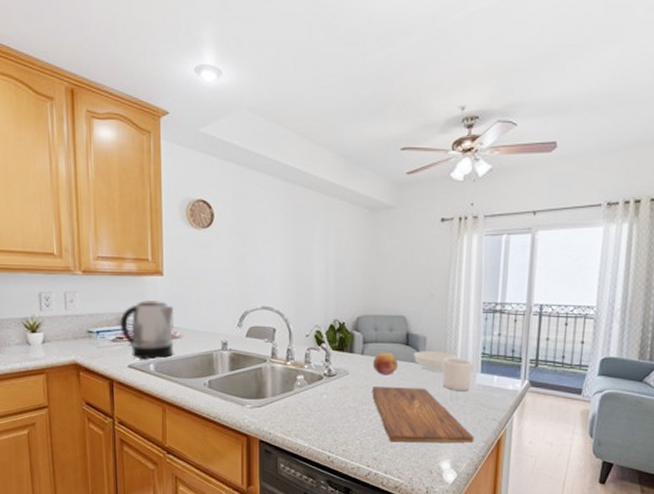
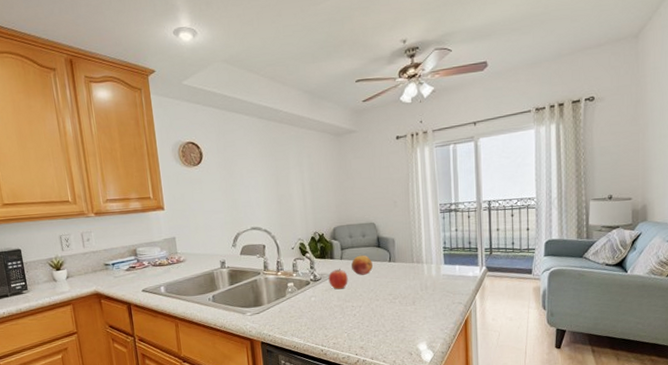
kettle: present [120,299,174,360] -> none [131,231,180,283]
fruit: none [345,364,368,389] -> present [328,268,348,290]
cutting board: present [372,385,474,443] -> none [353,282,445,331]
bowl: present [413,351,458,373] -> none [384,250,423,268]
mug: present [443,358,473,391] -> none [411,254,437,282]

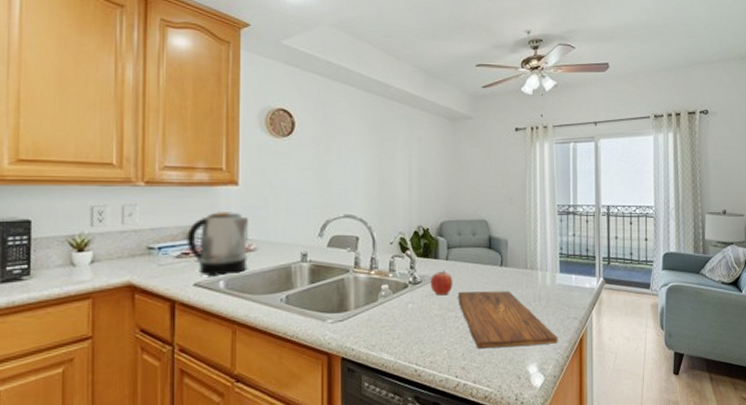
kettle: none [131,231,180,283] -> present [187,210,248,276]
fruit: present [351,255,373,276] -> none [457,256,482,280]
cutting board: none [353,282,445,331] -> present [458,291,558,348]

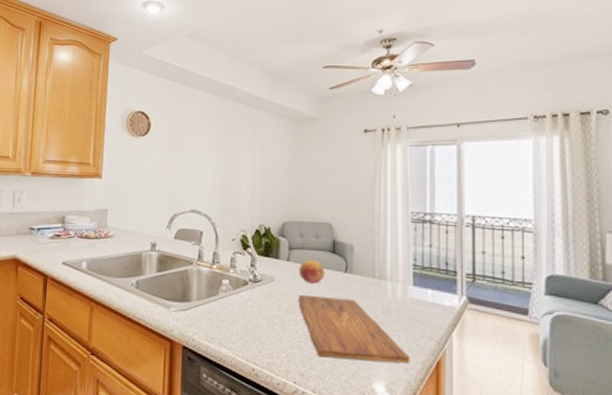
kettle: present [187,210,248,276] -> none [59,200,108,258]
fruit: present [430,270,453,296] -> none [270,271,294,297]
fruit: none [457,256,482,280] -> present [298,259,324,284]

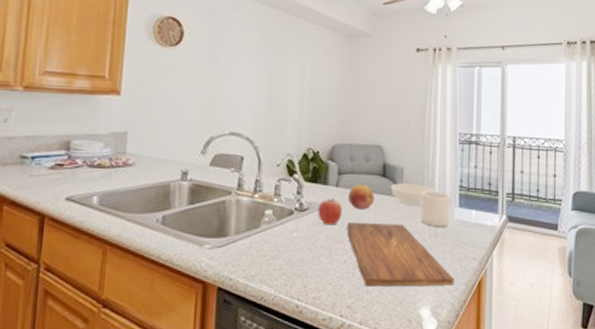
fruit: none [270,271,294,297] -> present [318,197,342,225]
bowl: none [340,260,387,284] -> present [390,183,435,207]
mug: none [372,268,405,305] -> present [421,191,451,227]

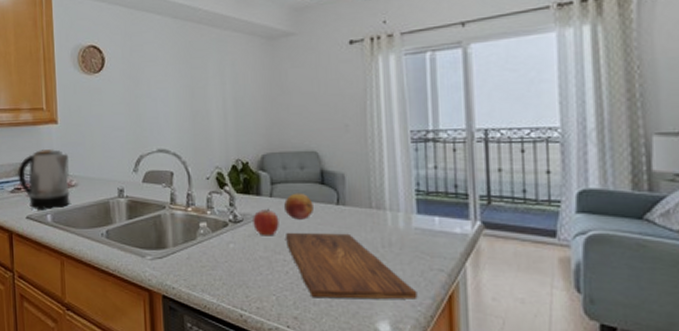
kettle: none [62,121,128,192] -> present [18,148,70,210]
bowl: present [390,183,435,207] -> none [330,190,386,215]
mug: present [421,191,451,227] -> none [369,197,407,236]

